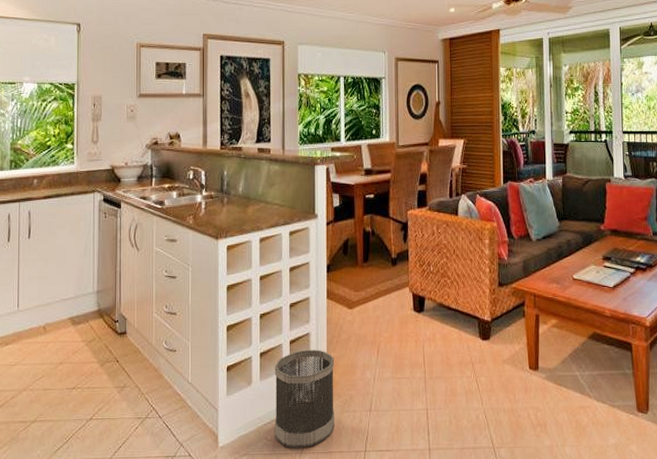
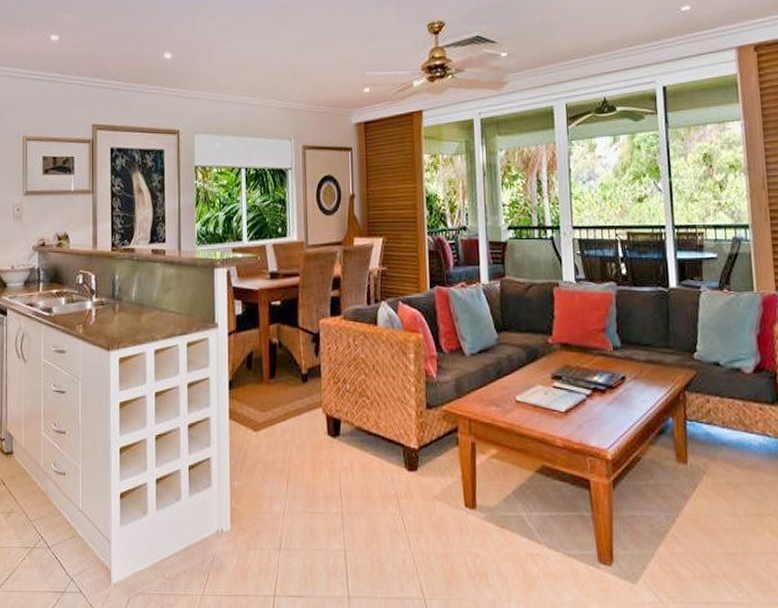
wastebasket: present [274,350,334,448] -> none [172,477,239,589]

